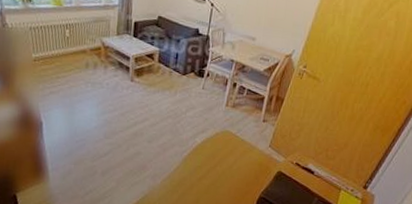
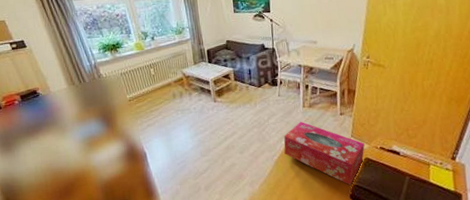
tissue box: none [196,120,281,196] -> present [284,121,365,185]

